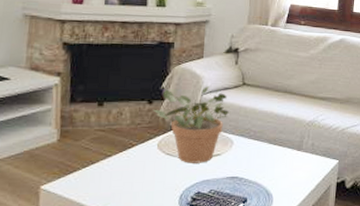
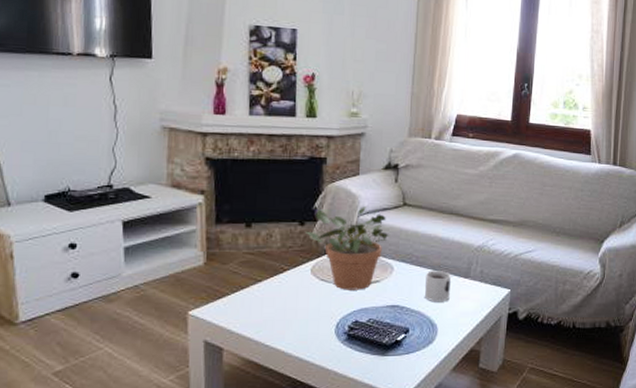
mug: none [262,144,285,173] -> present [425,271,451,302]

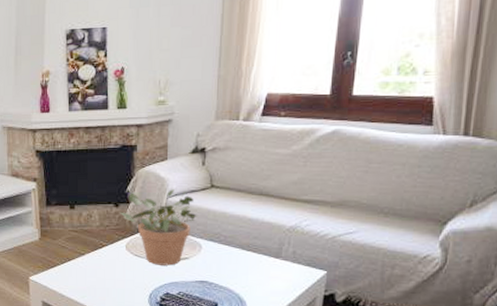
mug: present [425,271,451,302] -> none [234,250,260,281]

